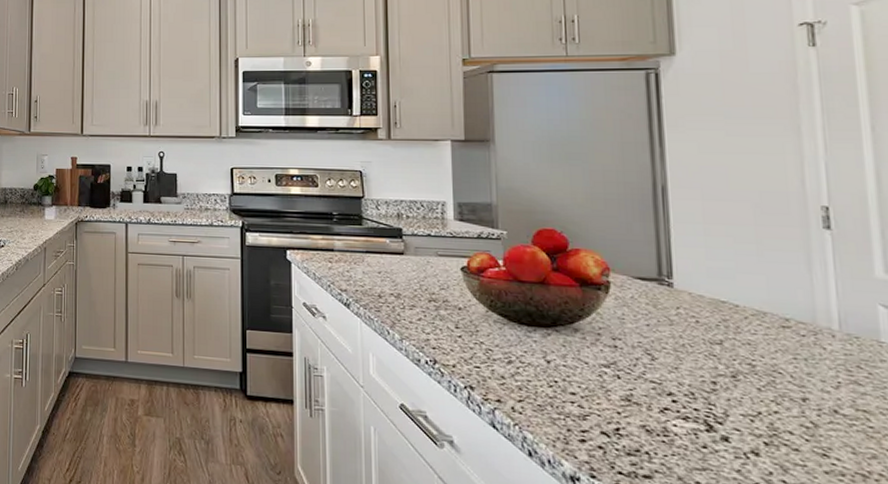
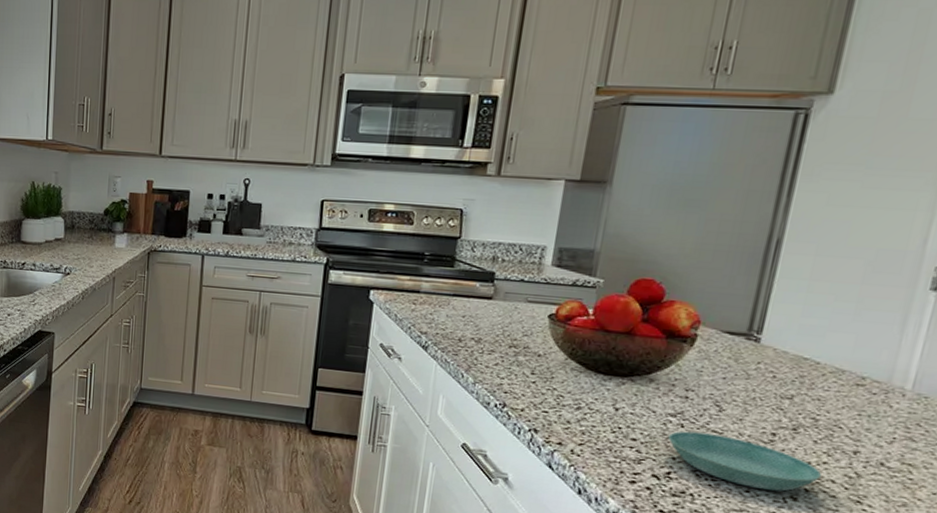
saucer: none [606,382,778,446] -> present [667,431,822,492]

